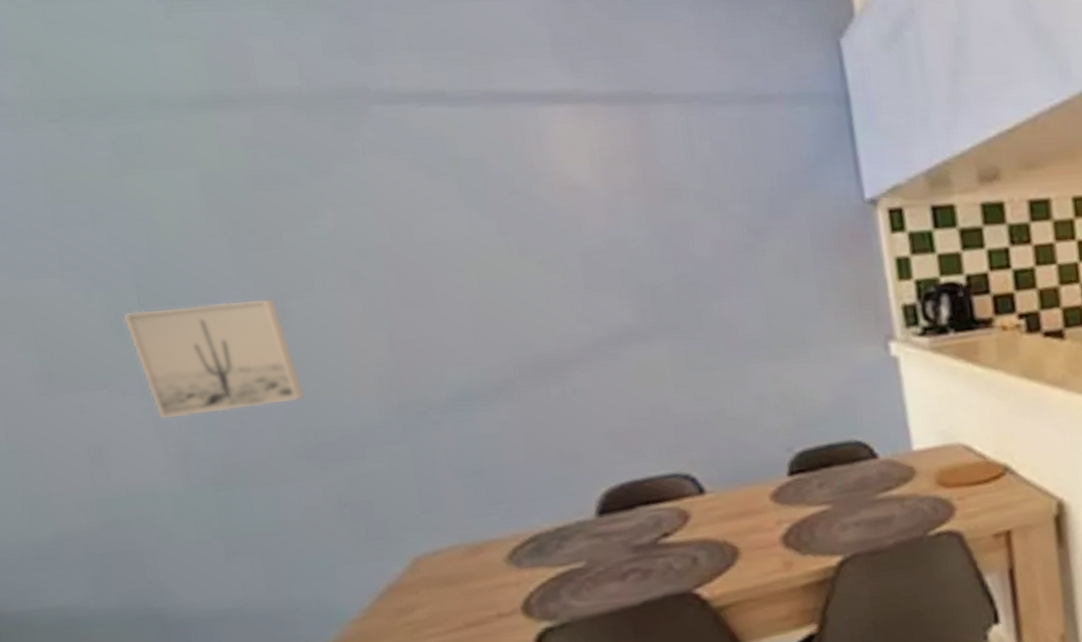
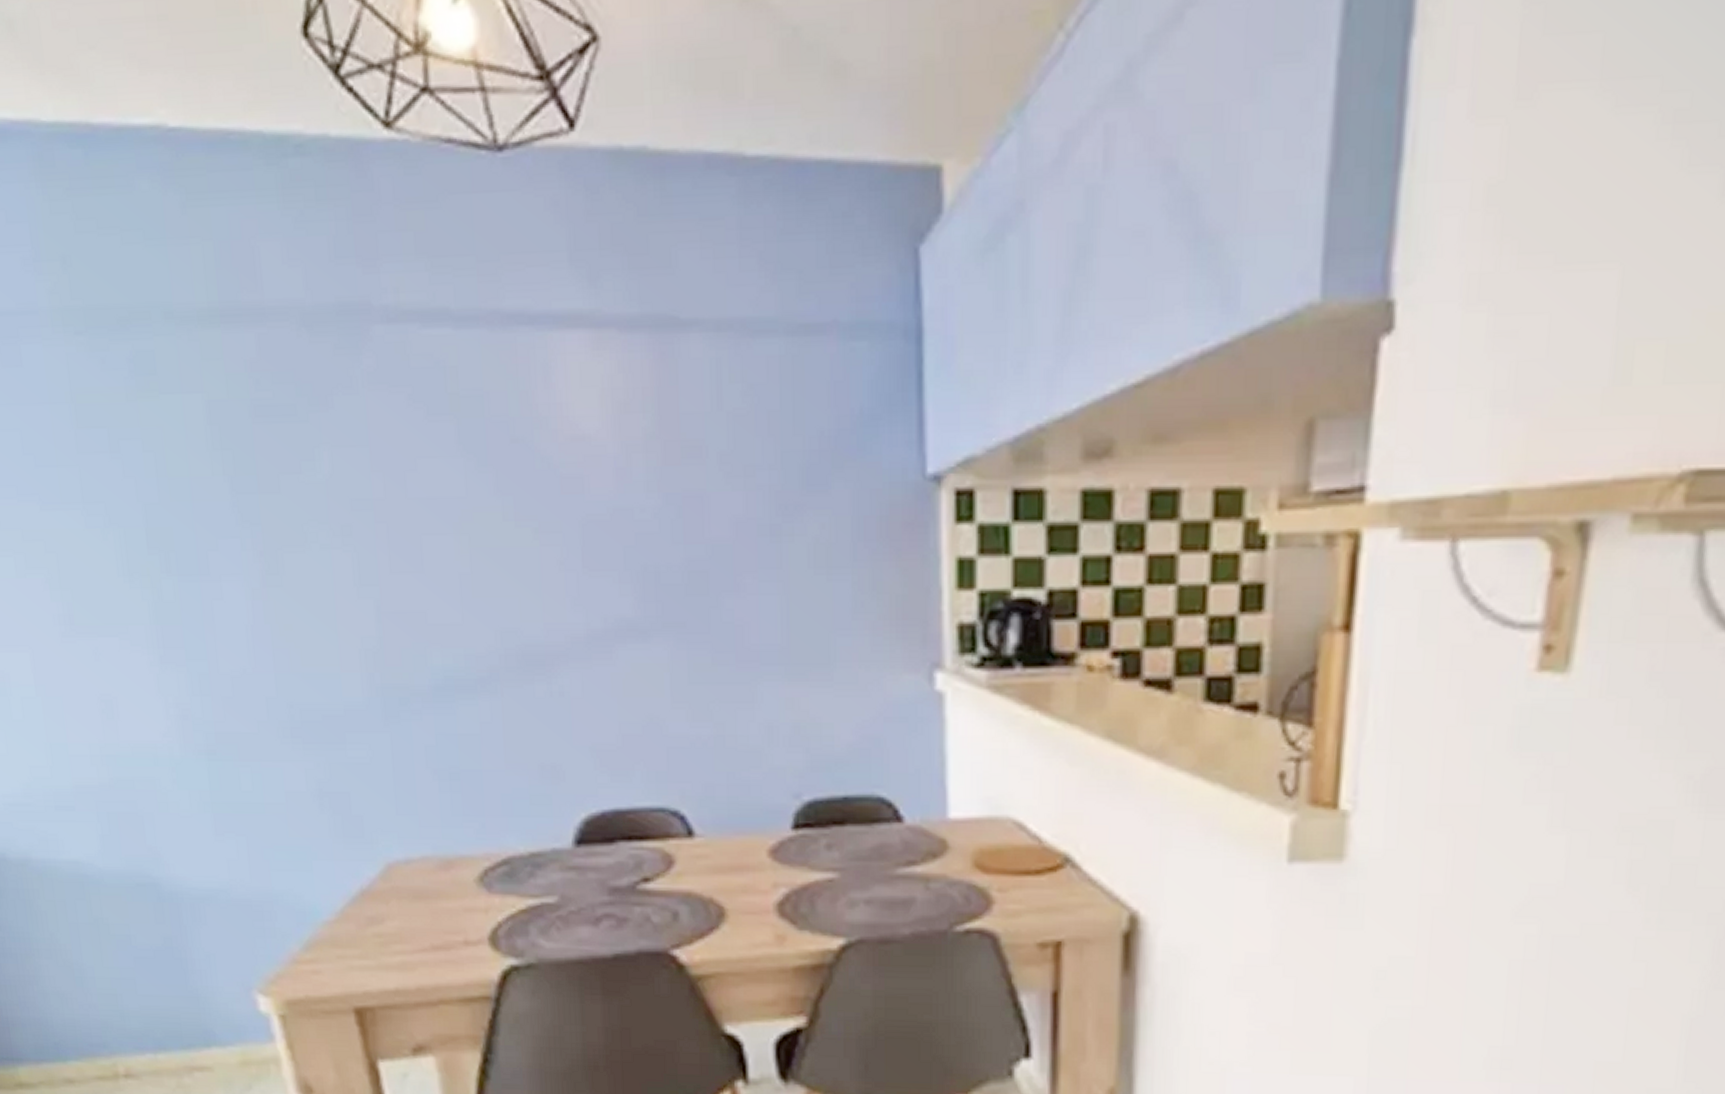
wall art: present [122,300,305,419] -> none [133,551,293,676]

